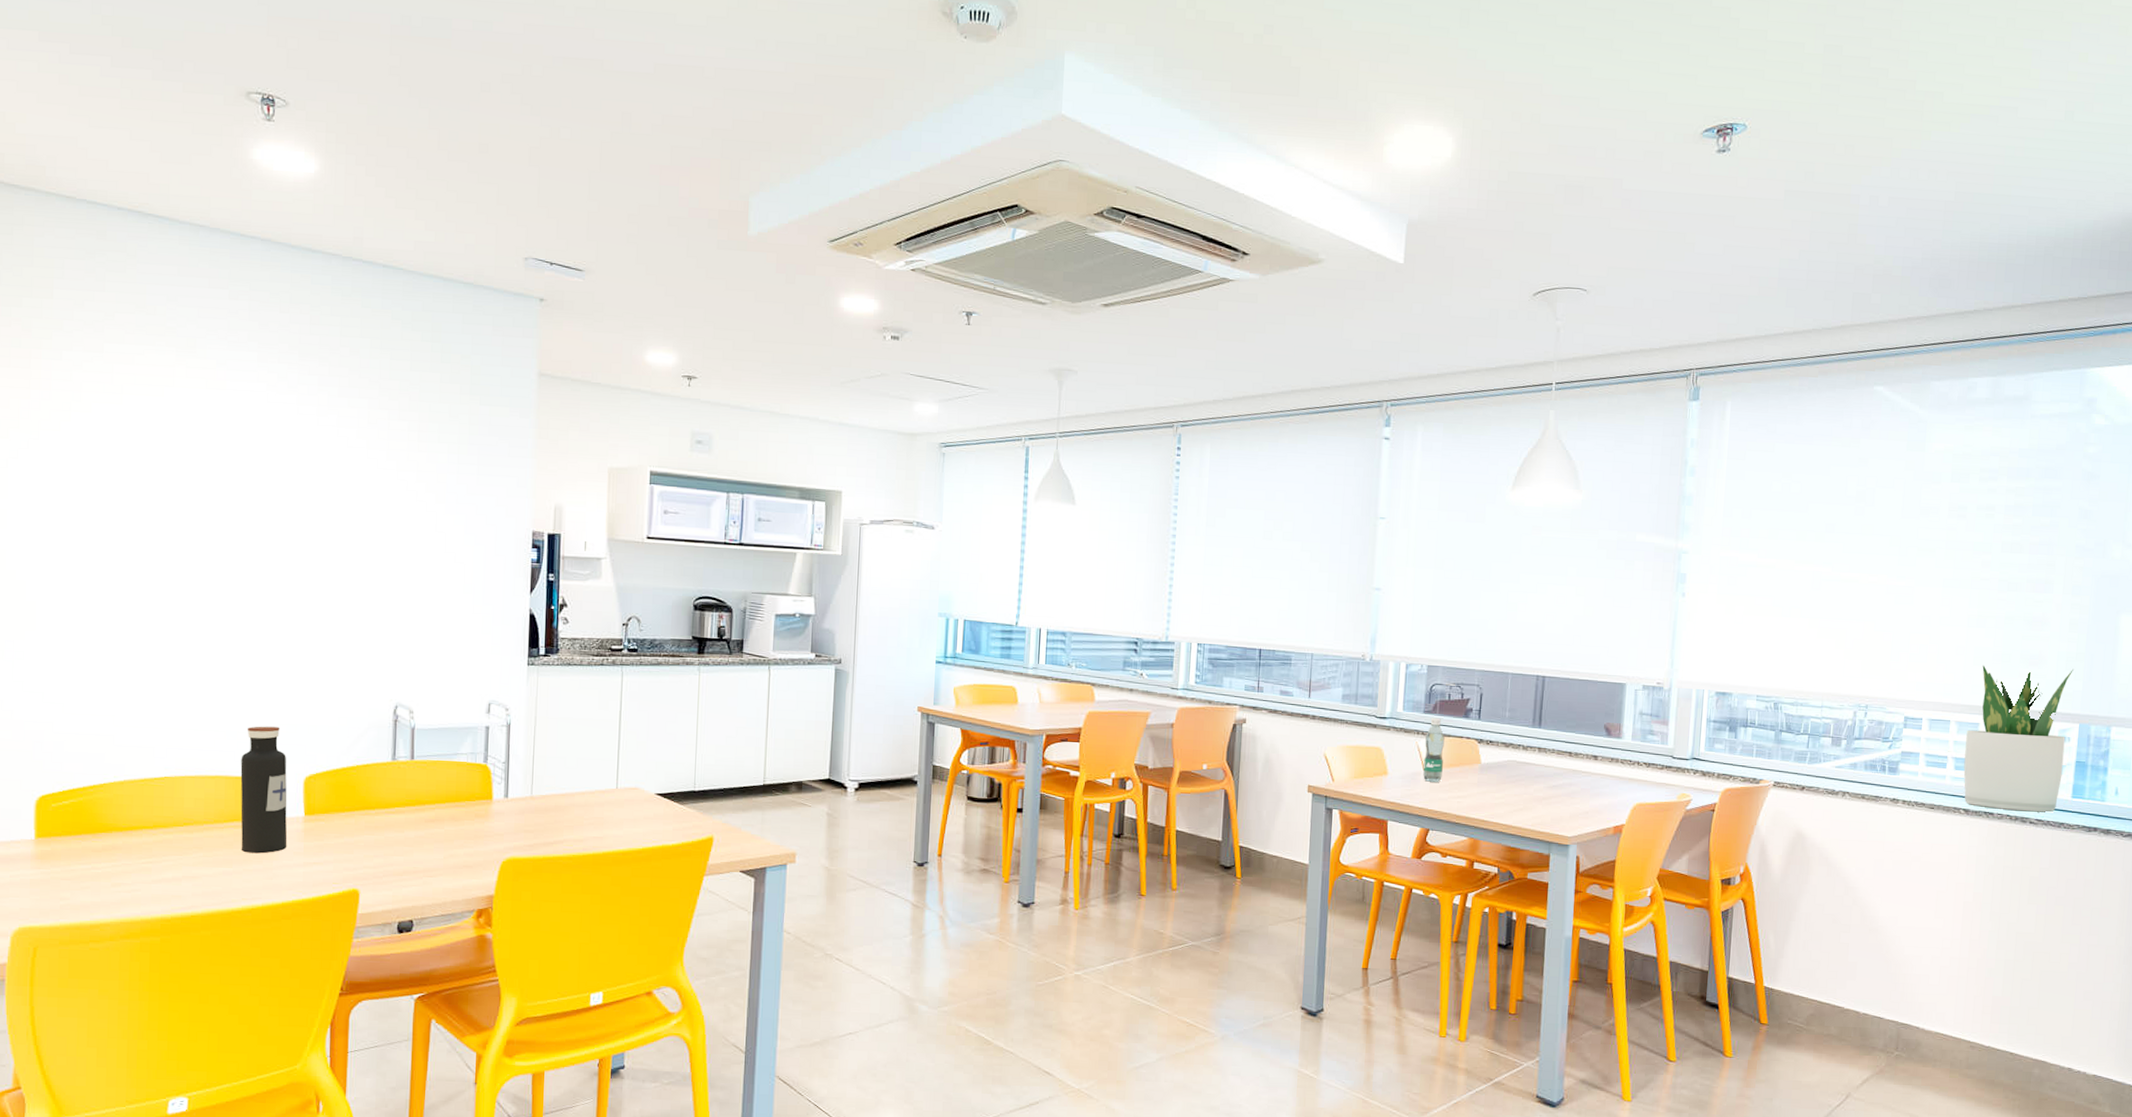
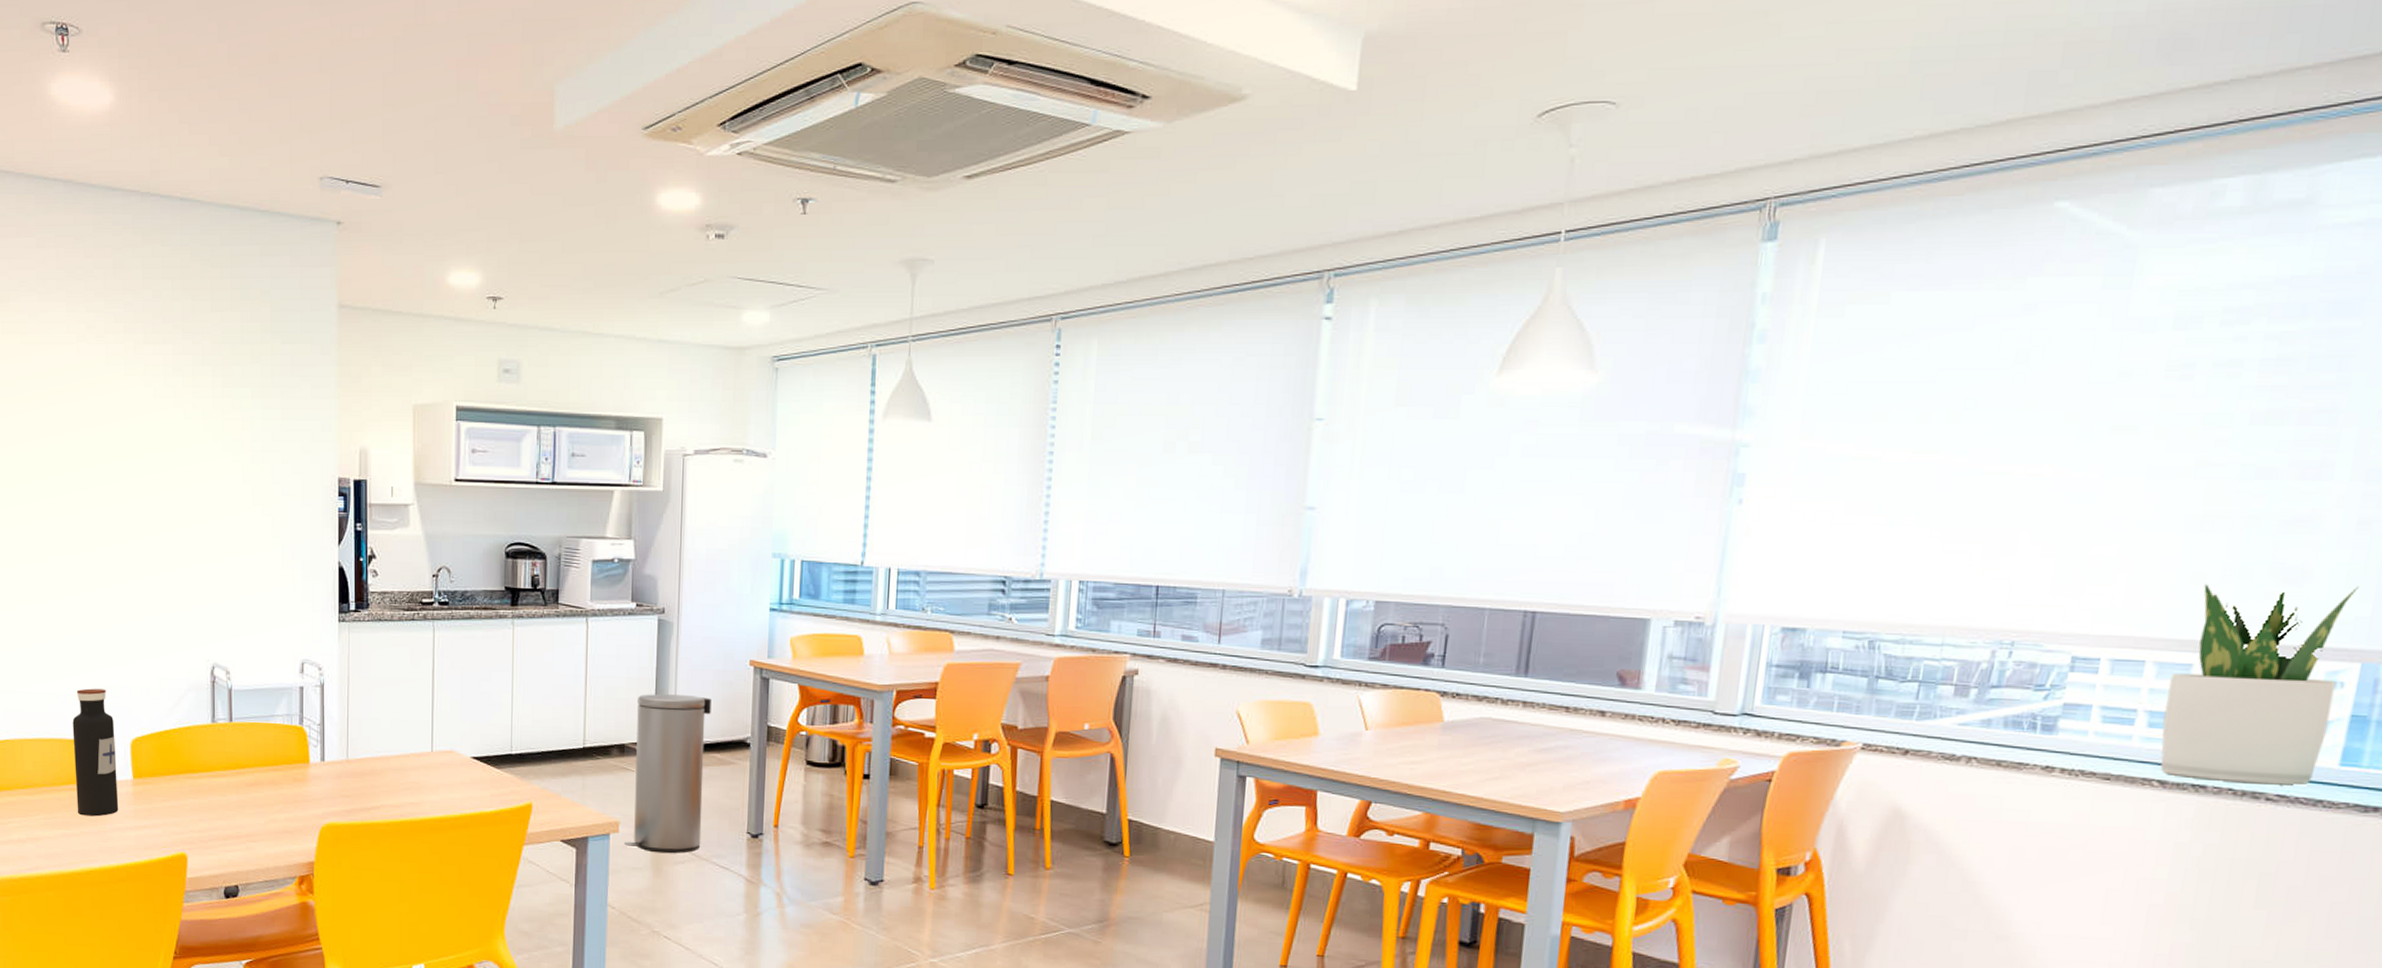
pedal bin: none [799,736,883,882] -> present [623,694,711,854]
bottle: present [1423,717,1445,782] -> none [1365,665,1396,745]

